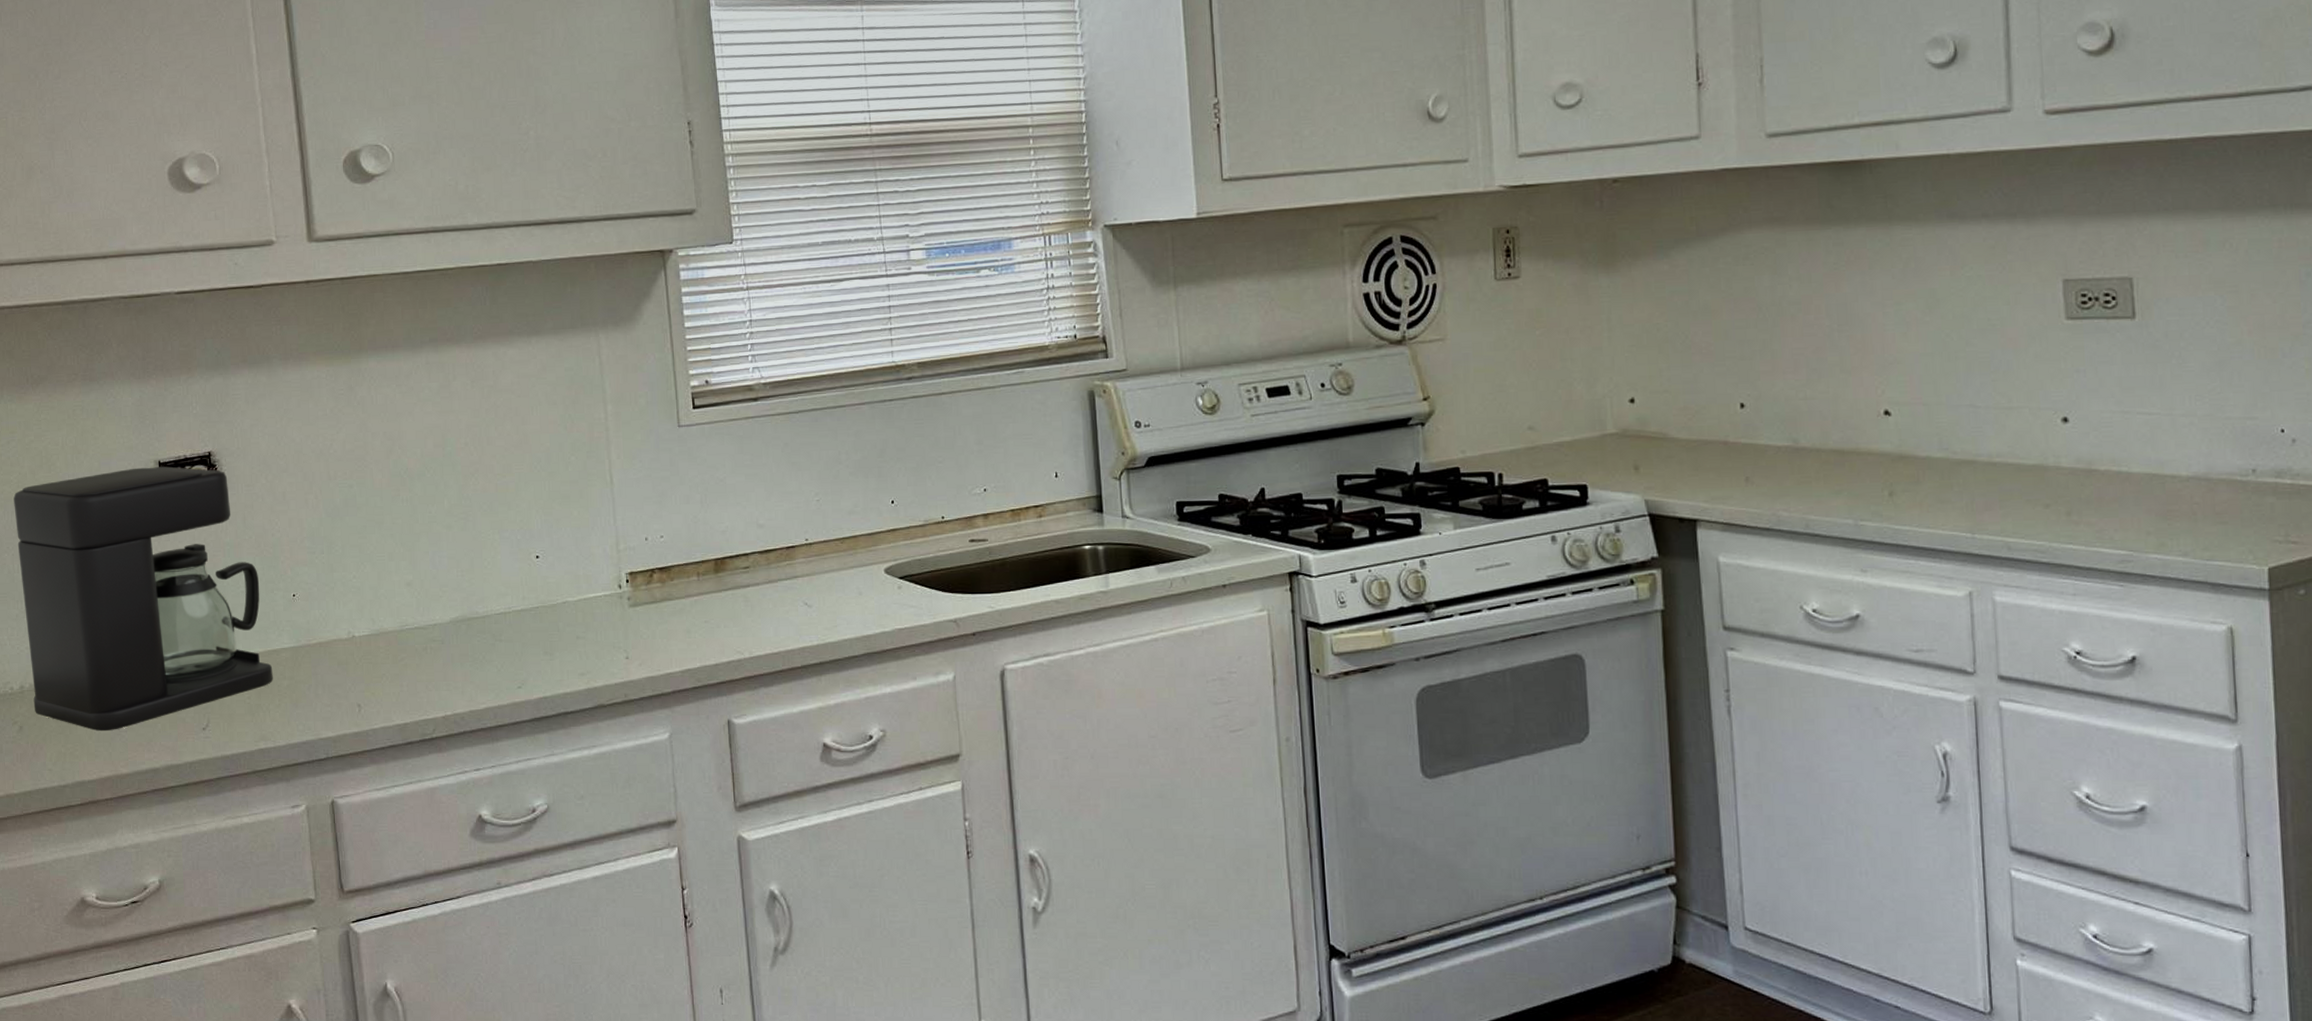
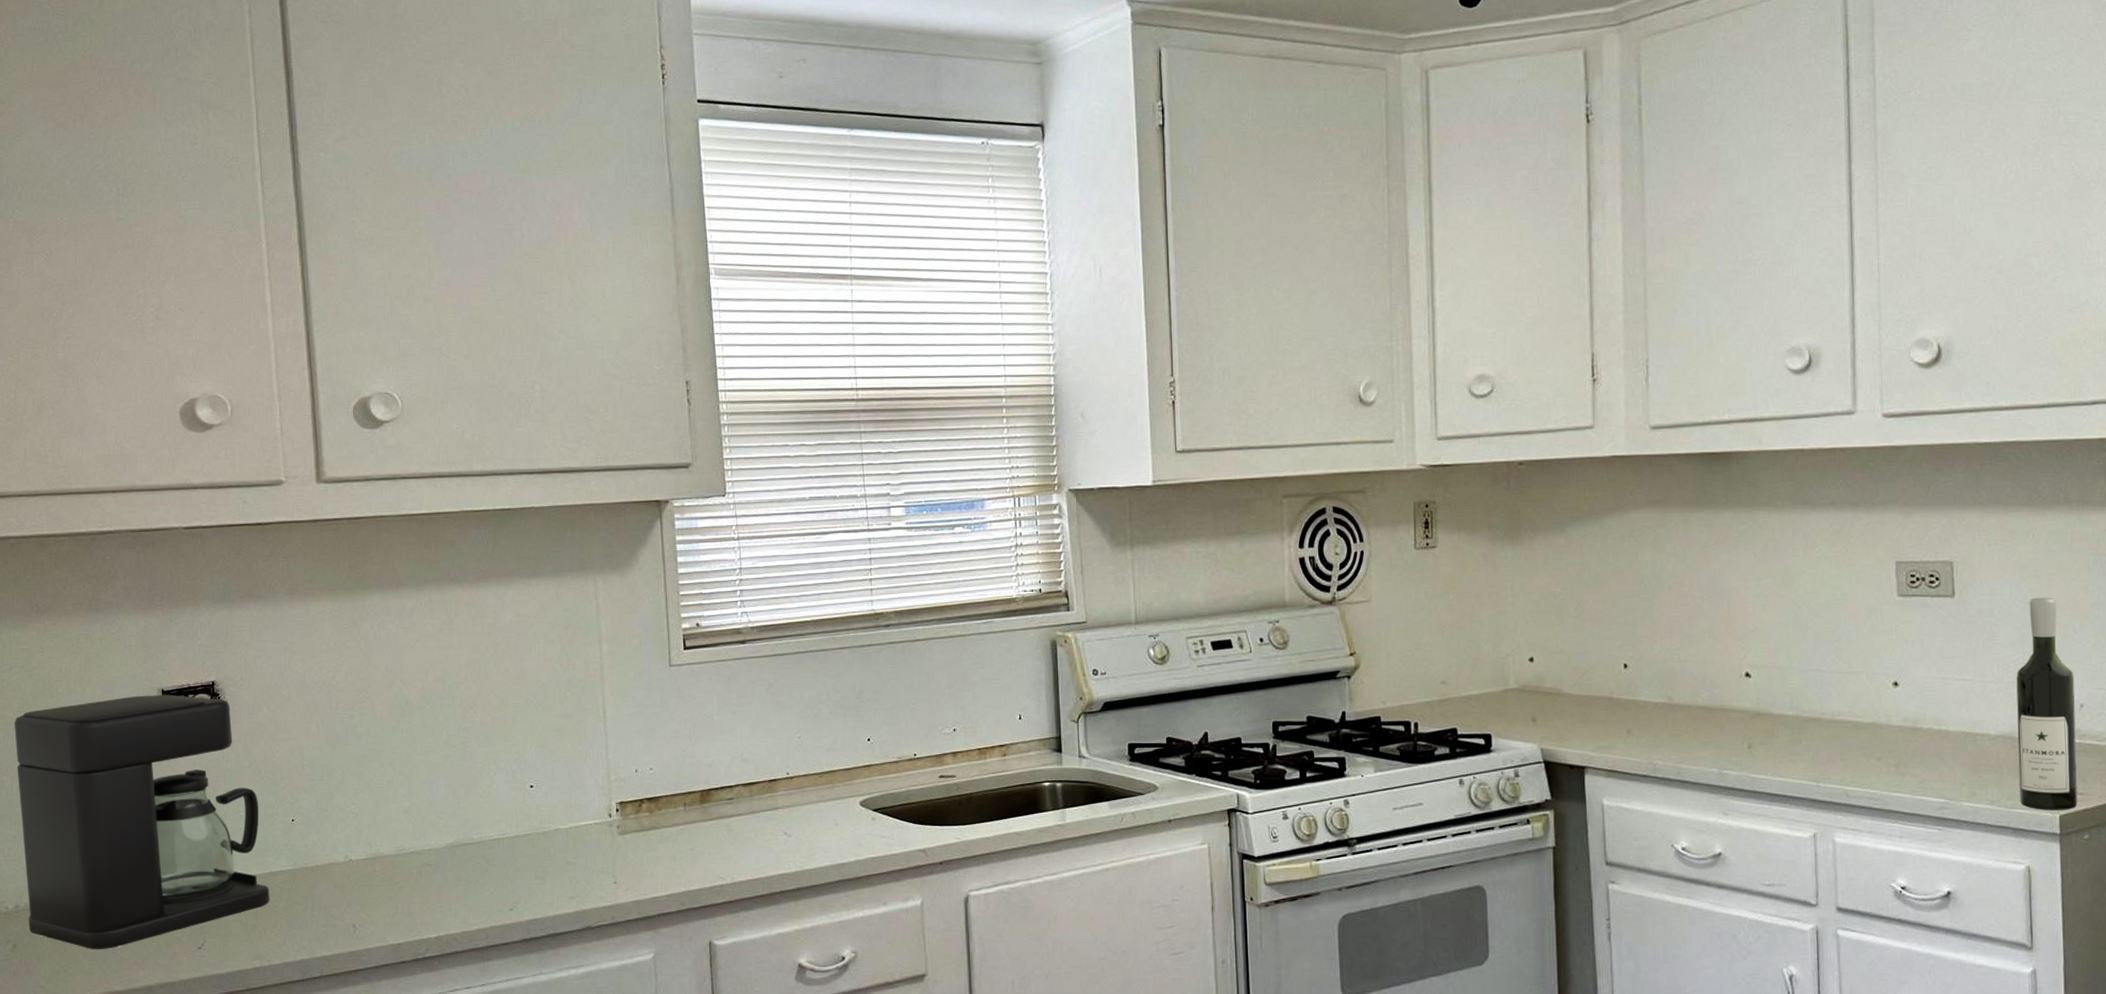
bottle: none [2212,316,2291,563] -> present [2016,597,2078,811]

